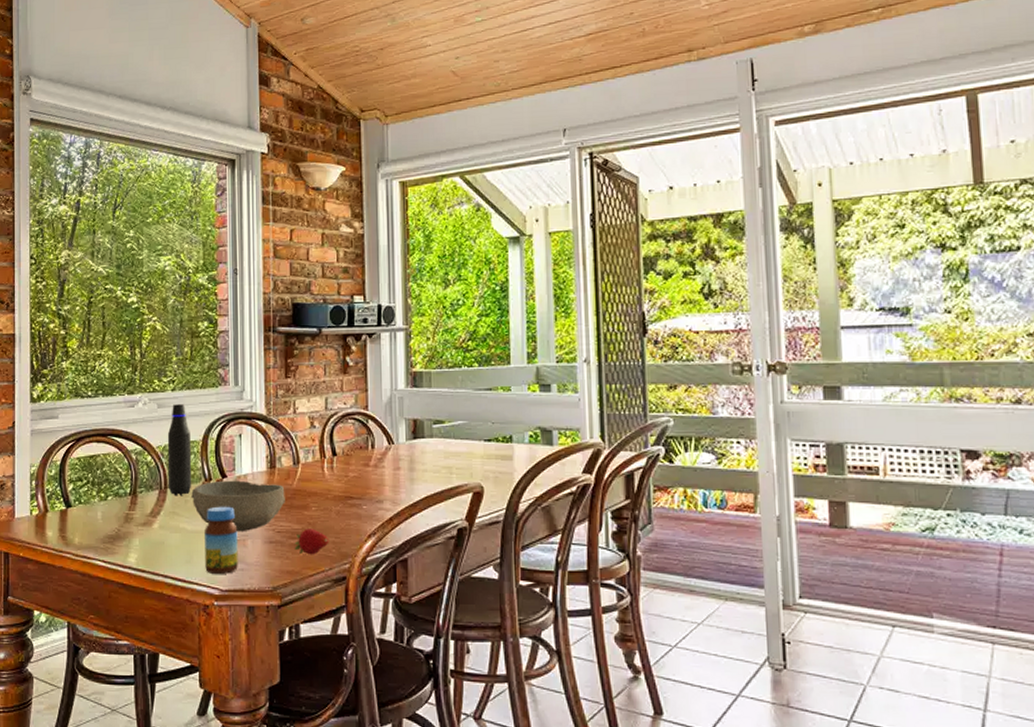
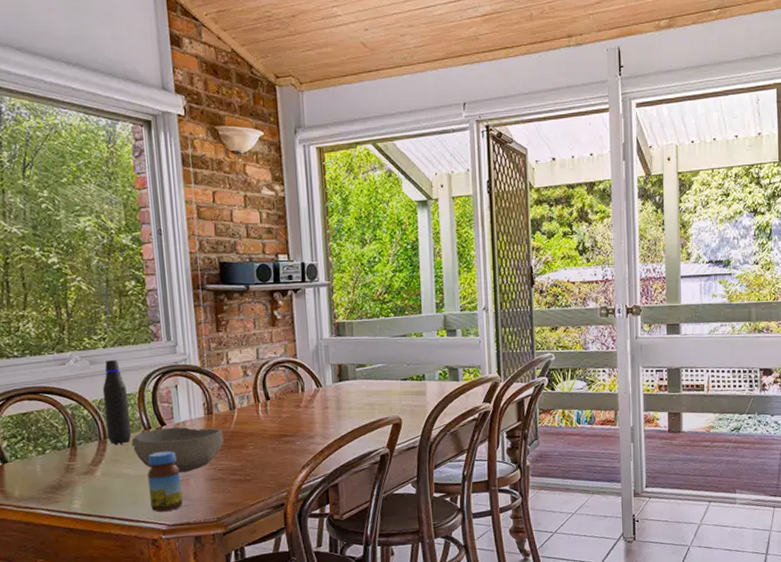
fruit: present [294,529,329,555] -> none [235,465,267,488]

